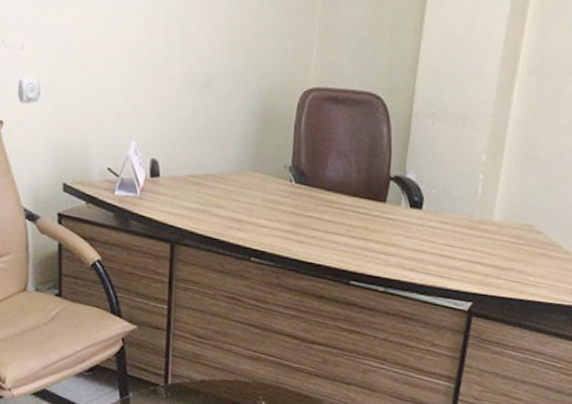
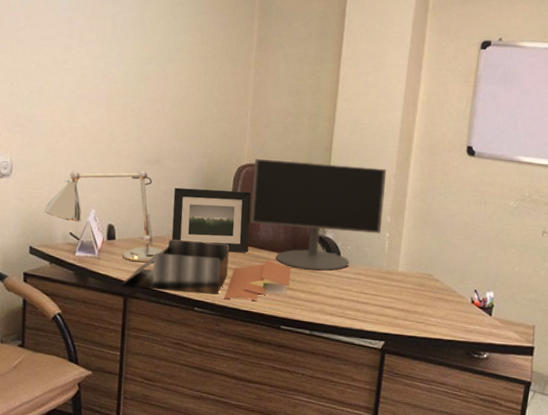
desk lamp: none [76,94,214,205] -> present [42,170,163,263]
desk organizer: none [167,178,292,243] -> present [121,239,230,295]
picture frame: none [224,116,318,195] -> present [171,187,251,253]
papers: none [285,203,364,253] -> present [224,259,291,302]
computer monitor: none [316,82,484,219] -> present [250,159,386,271]

